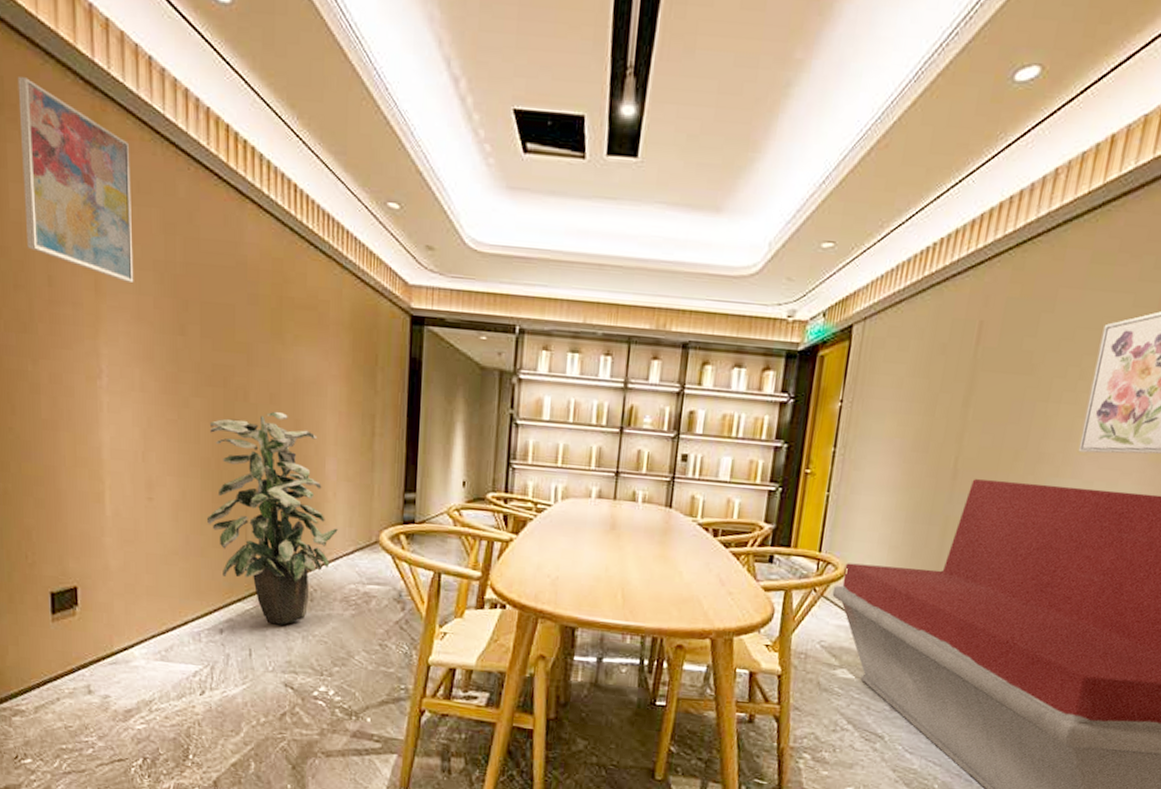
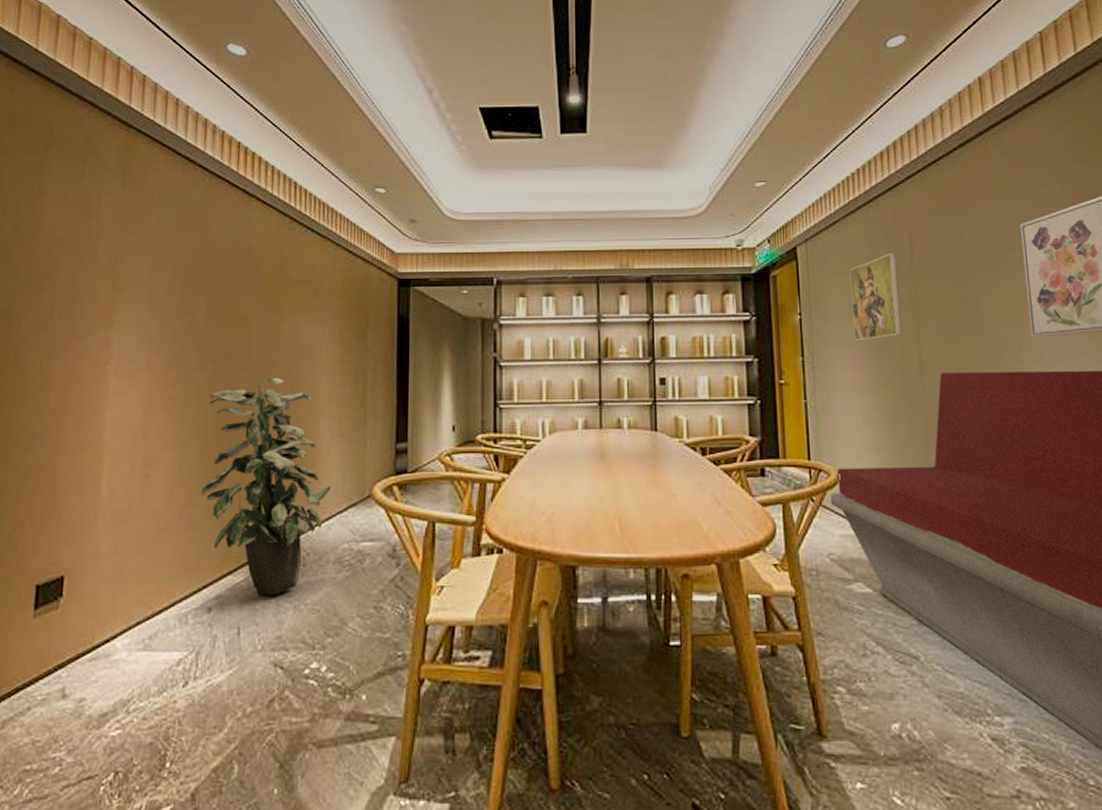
wall art: present [17,77,134,282] -> none [56,124,155,276]
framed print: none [892,343,960,437] -> present [849,253,902,341]

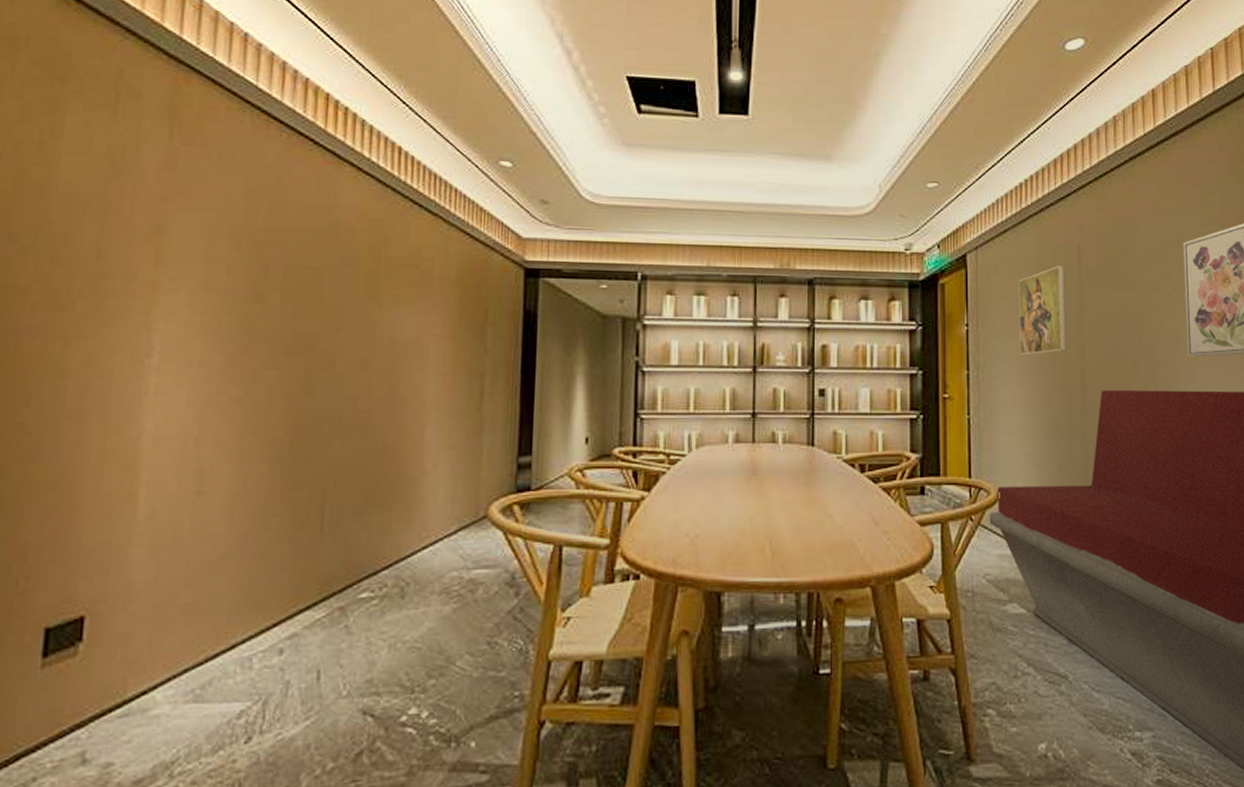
indoor plant: present [201,377,331,596] -> none [271,378,438,634]

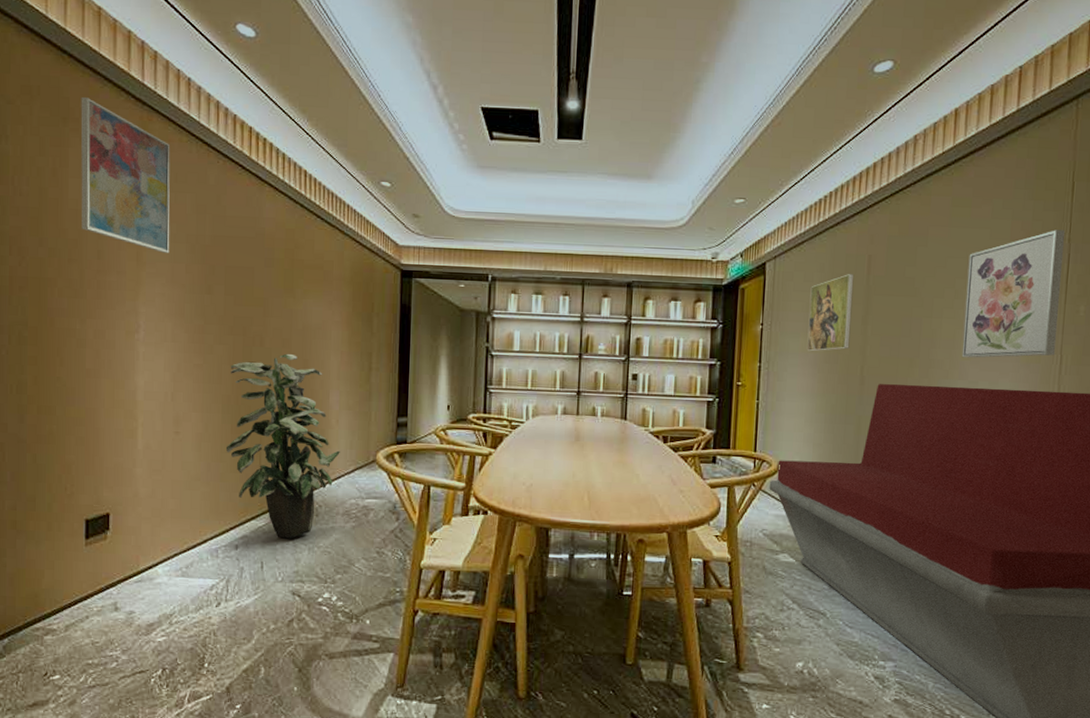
wall art: none [75,52,215,250] -> present [80,97,171,253]
indoor plant: none [271,378,438,634] -> present [225,353,340,539]

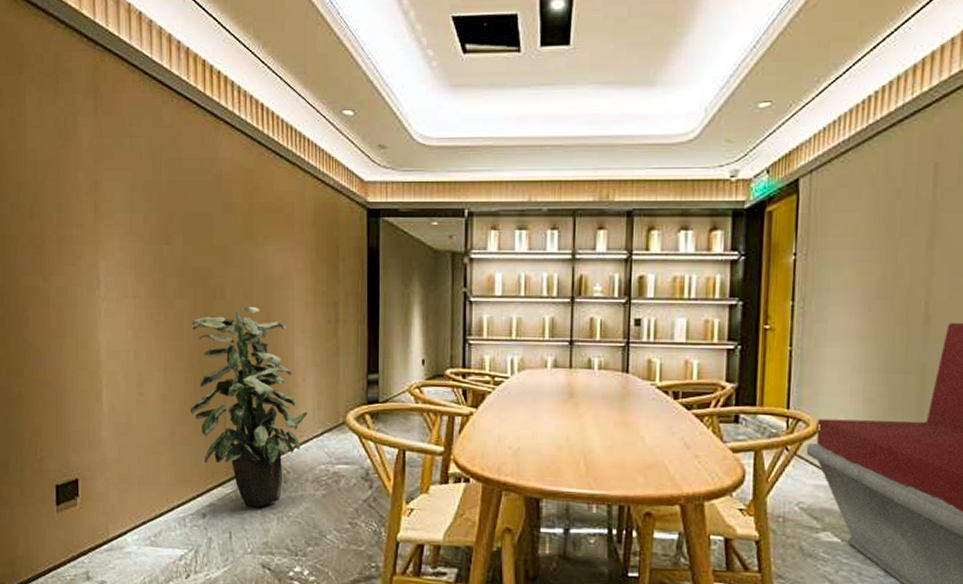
wall art: present [80,97,171,253] -> none [35,42,127,202]
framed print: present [806,274,854,352] -> none [853,187,916,286]

